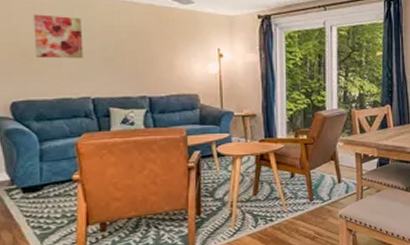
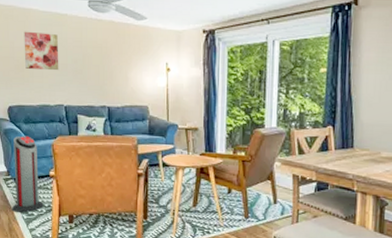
air purifier: none [19,136,65,228] -> present [12,135,44,213]

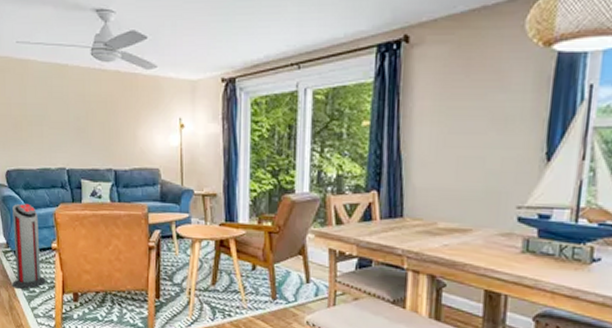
wall art: present [24,31,59,71] -> none [21,85,60,130]

